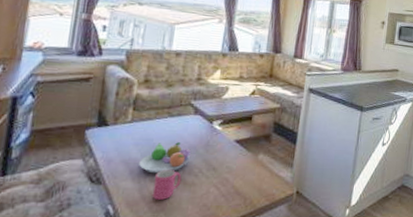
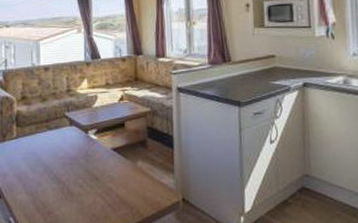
fruit bowl: present [139,142,191,174] -> none [29,154,73,186]
mug: present [152,169,182,200] -> none [44,181,69,211]

